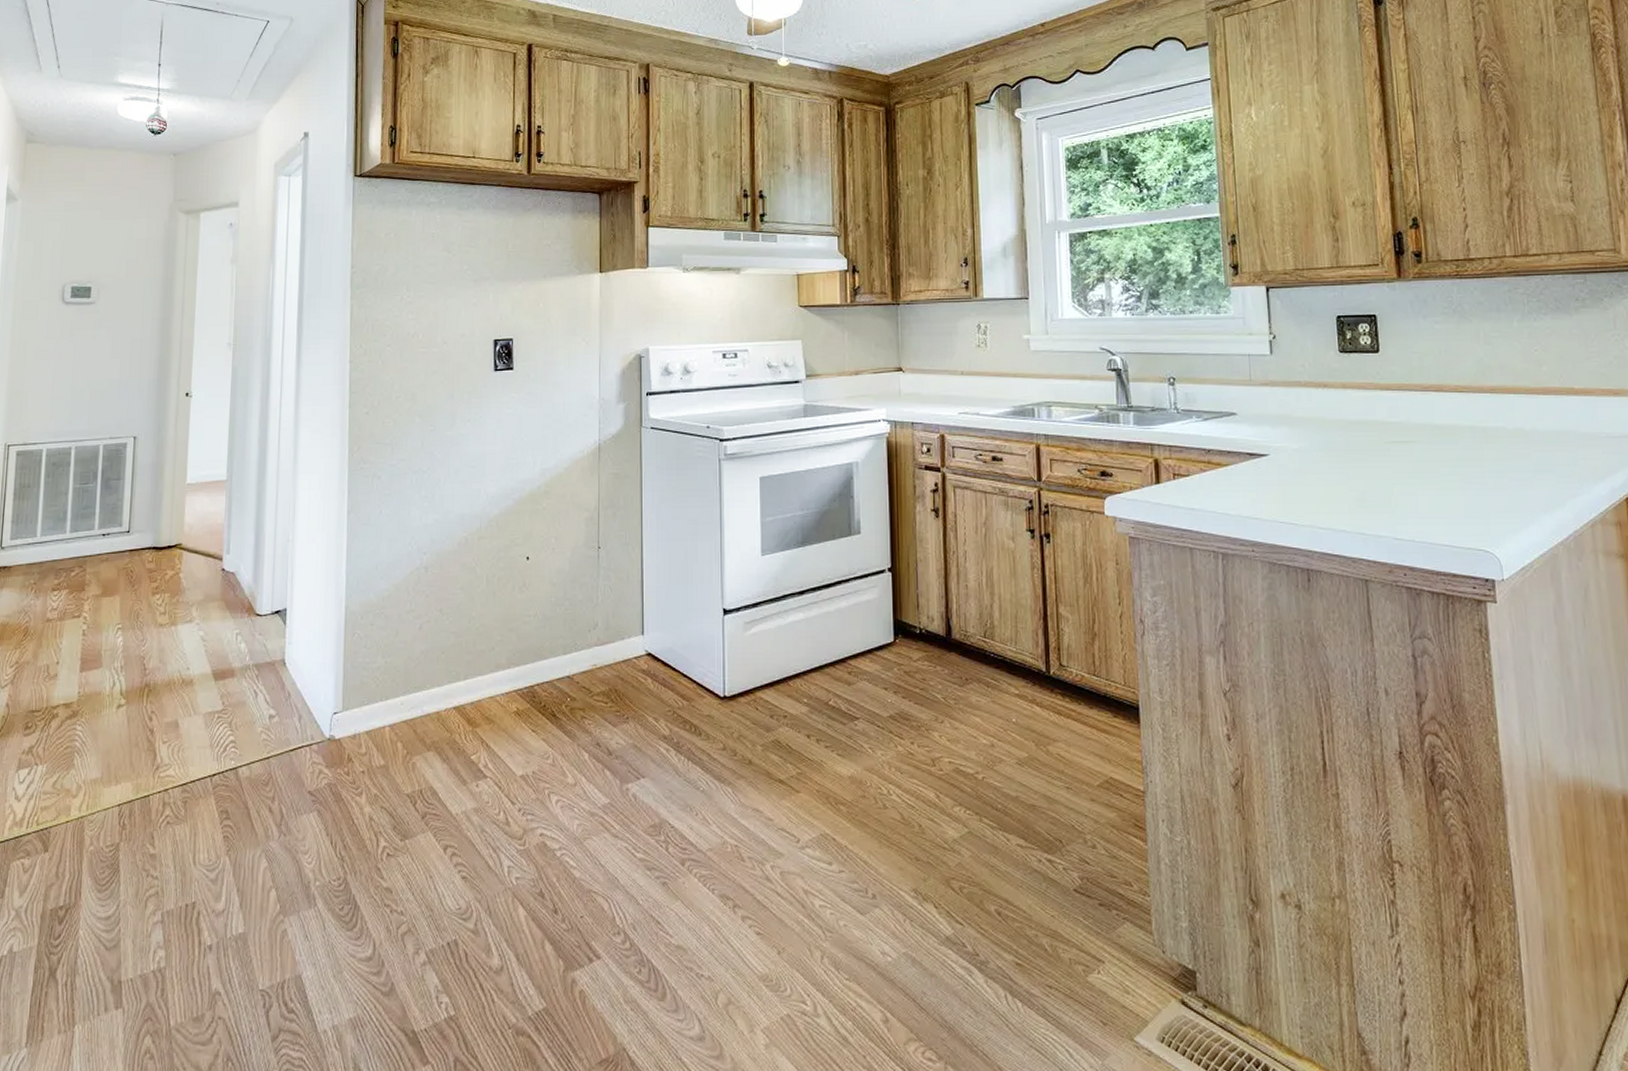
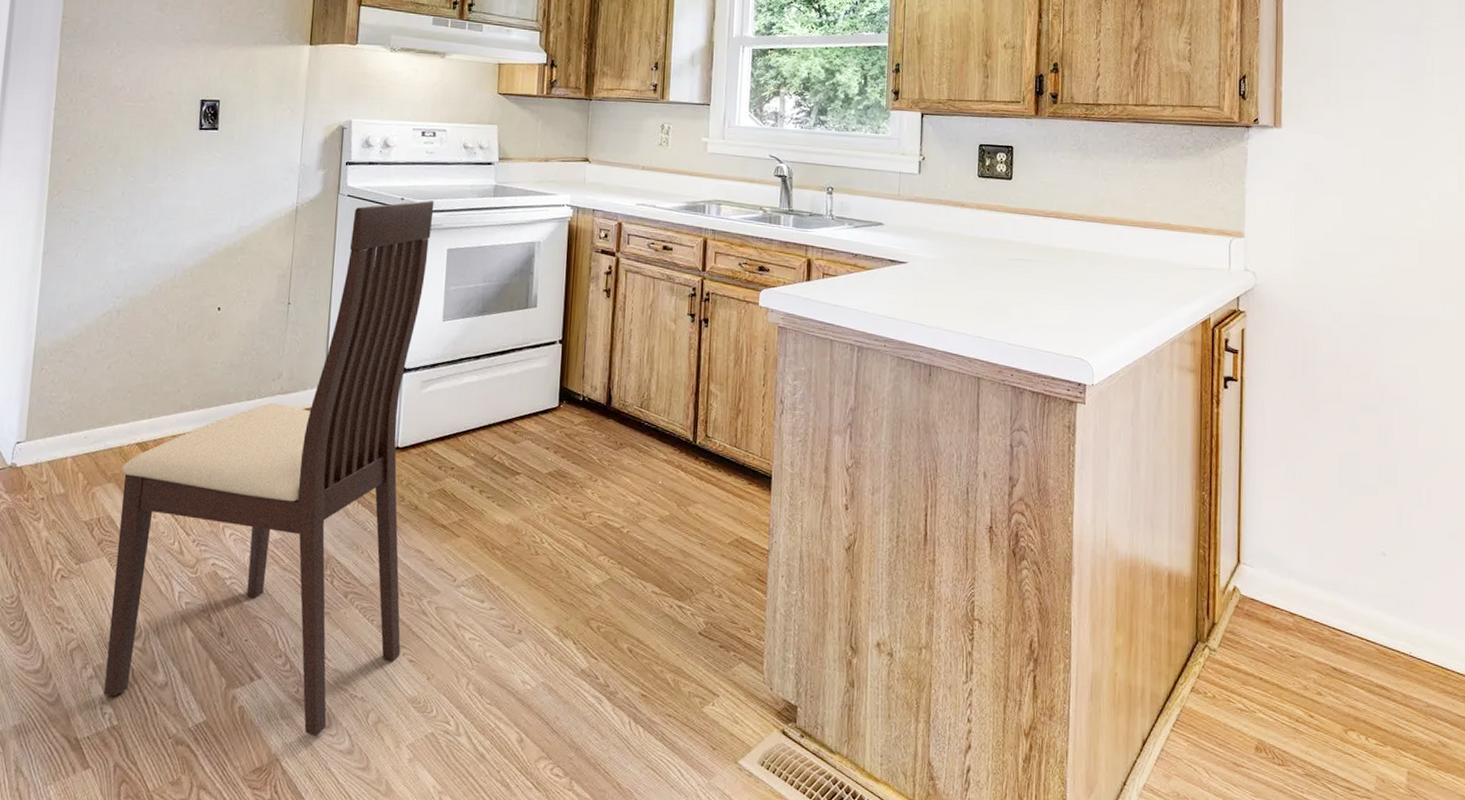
chair: none [438,426,746,1023] -> present [103,200,434,737]

